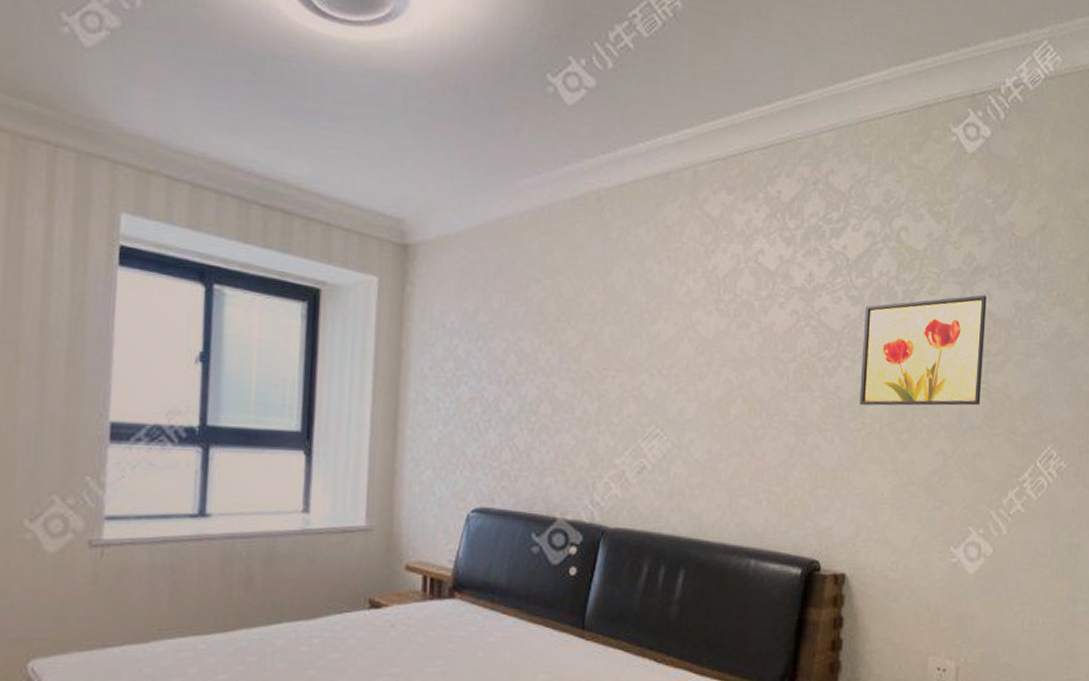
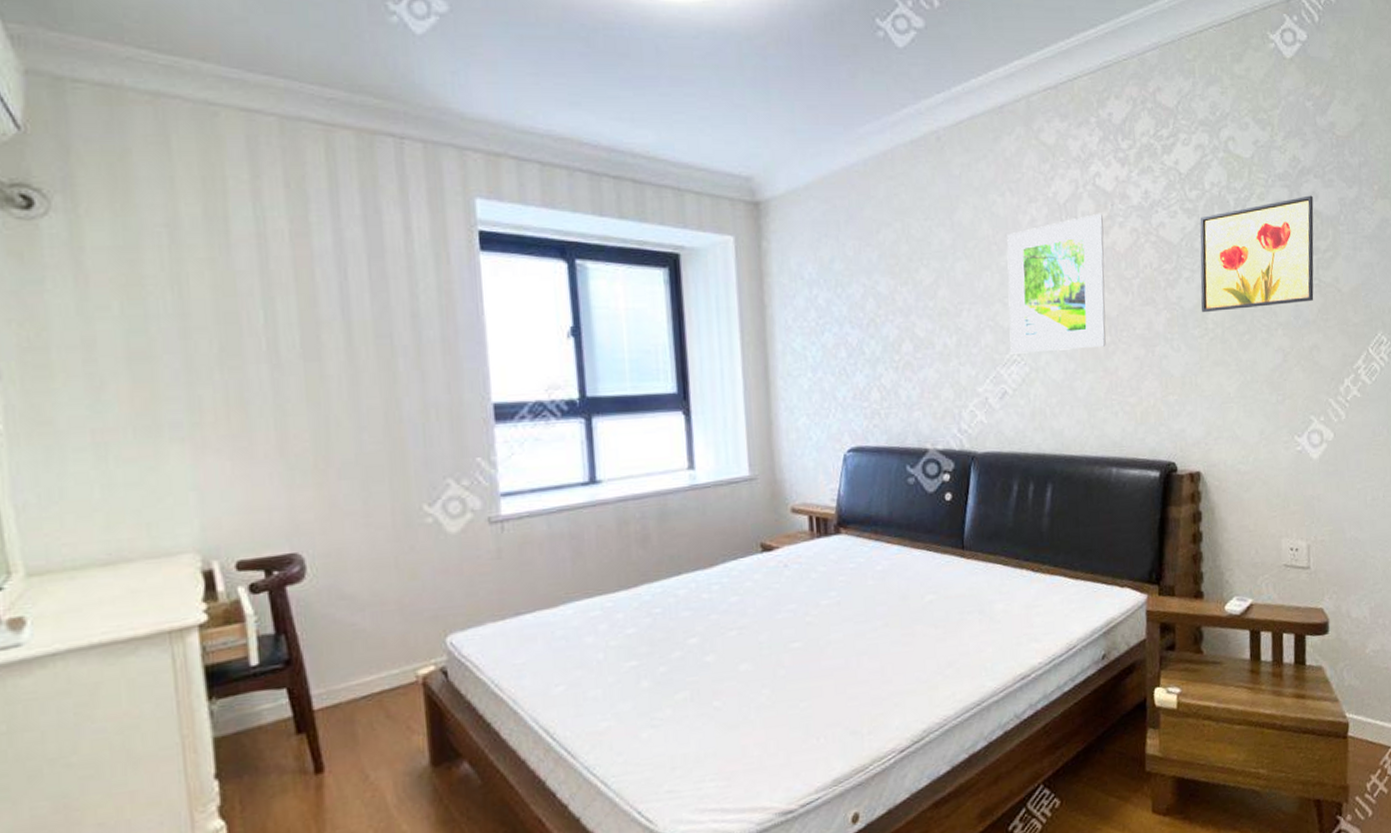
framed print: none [654,291,763,430] -> present [1007,213,1106,354]

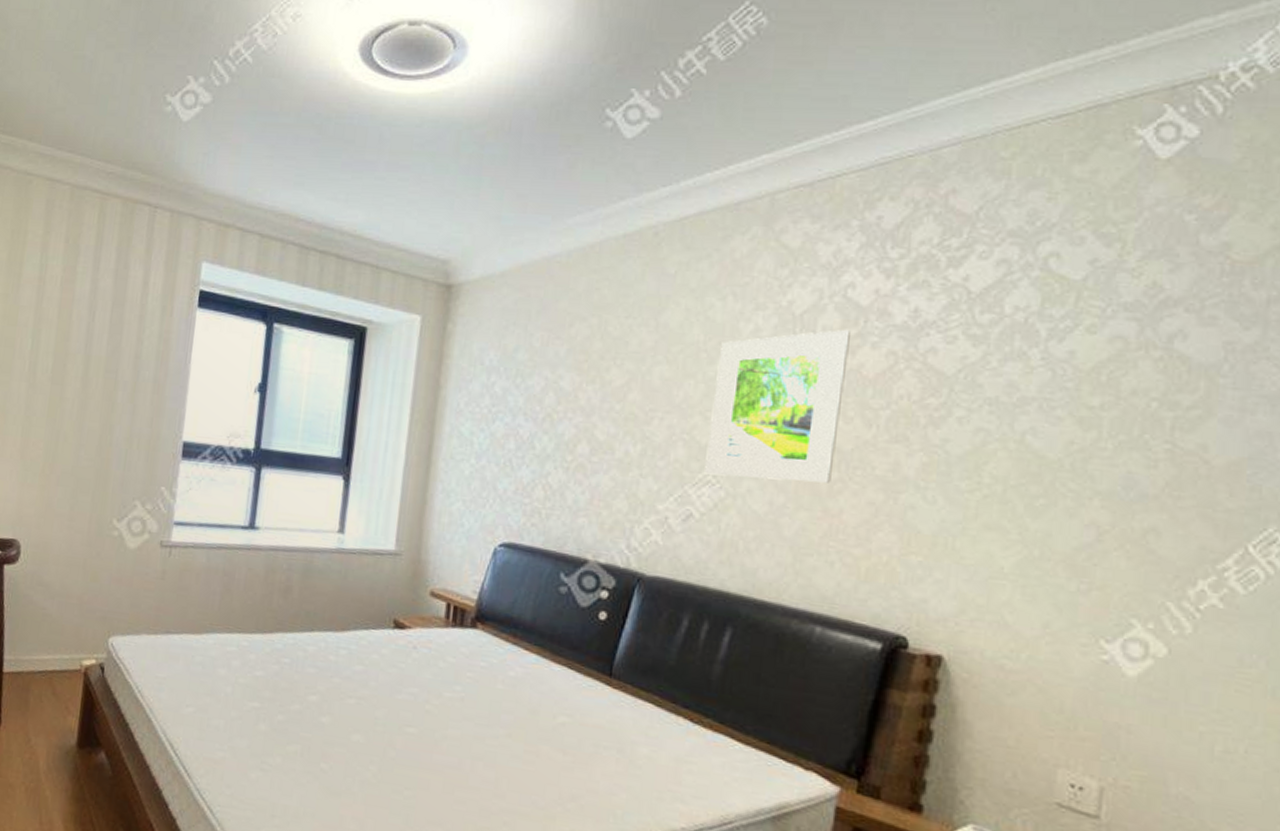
wall art: present [1200,195,1314,312] -> none [974,334,1179,471]

